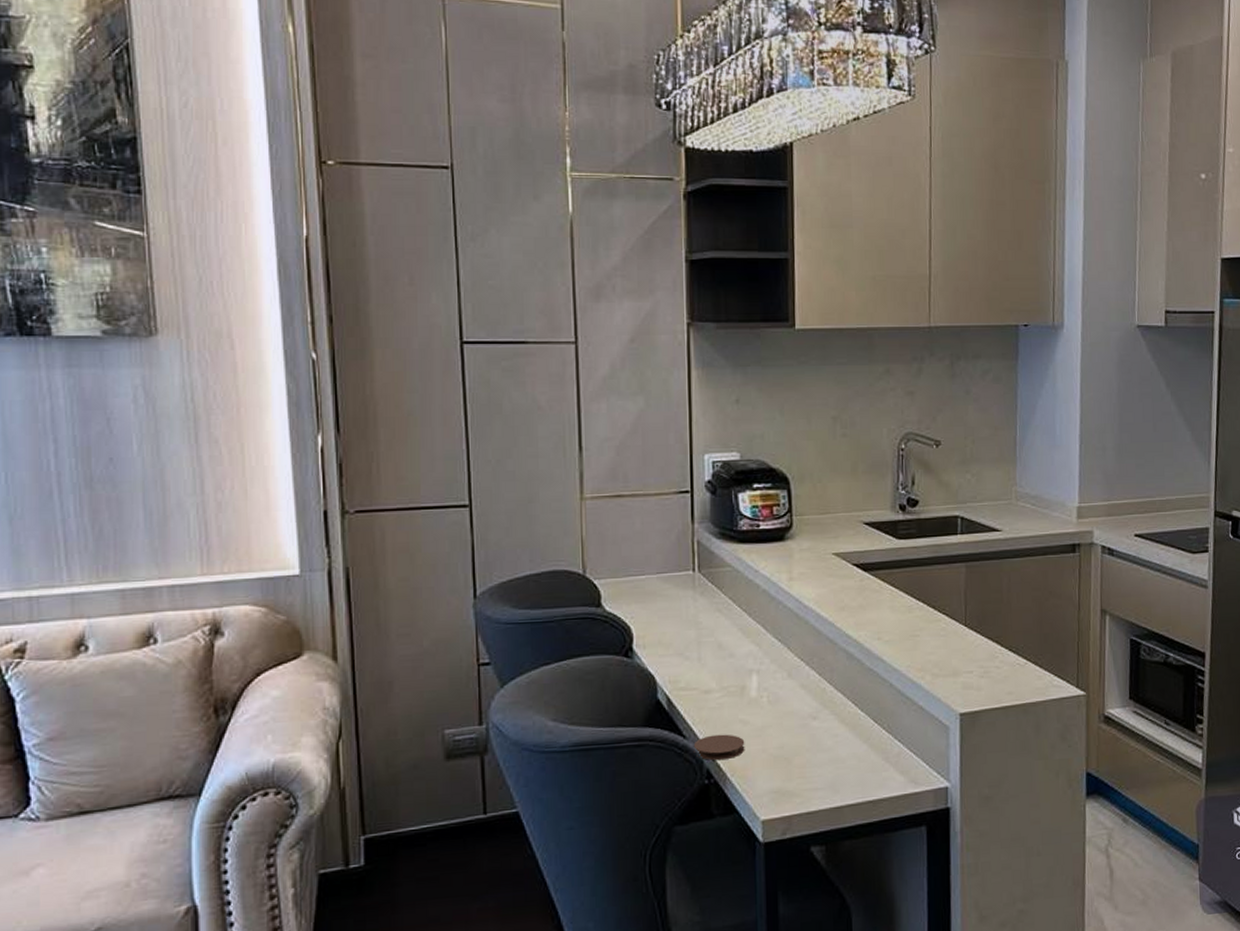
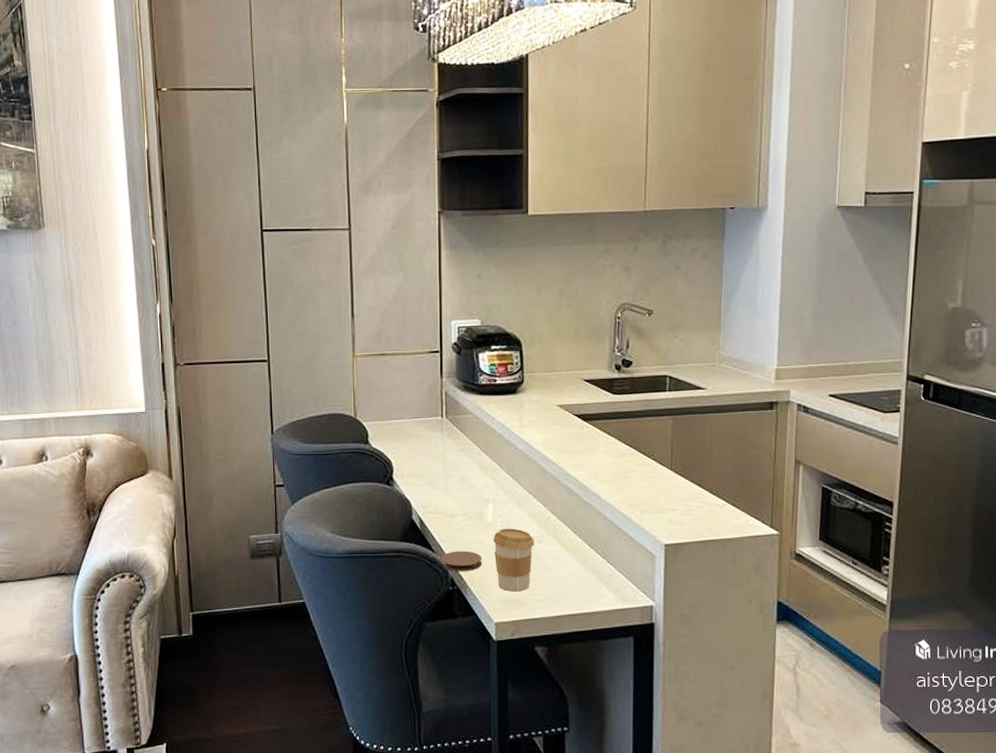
coffee cup: none [758,704,808,781] -> present [493,529,534,592]

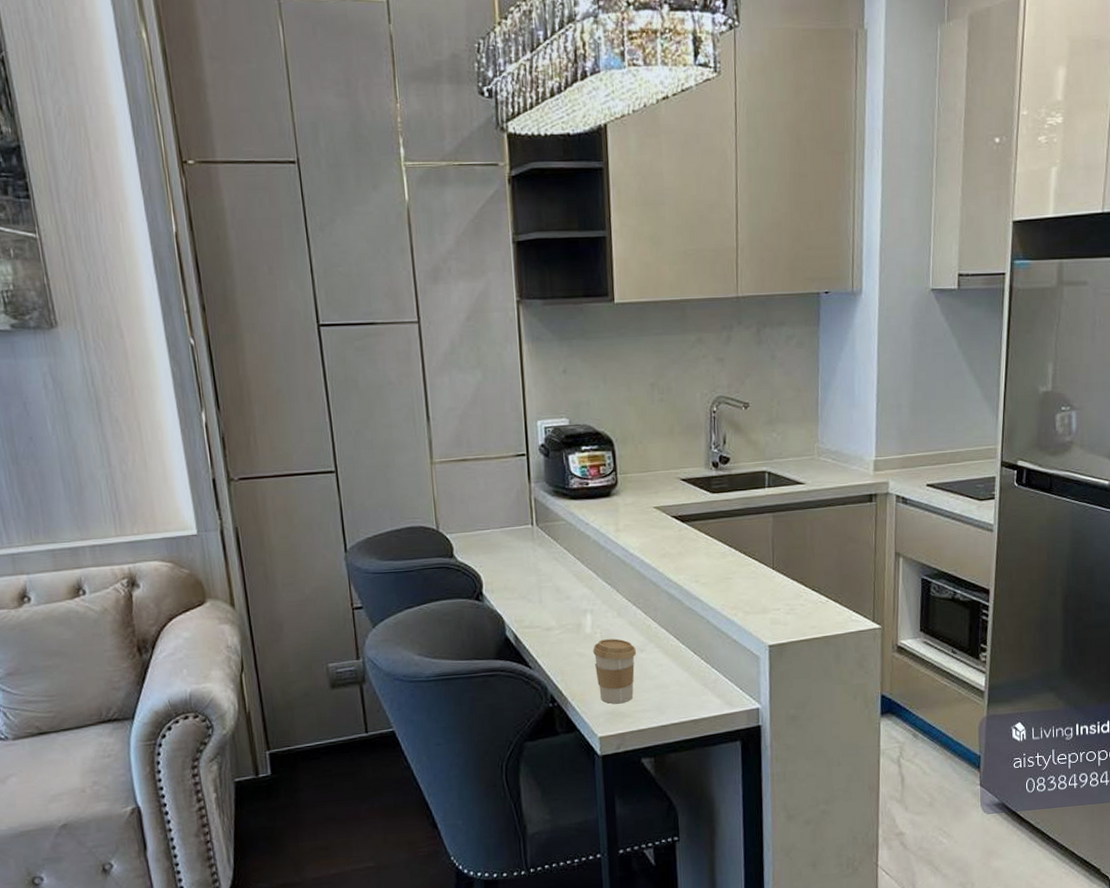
coaster: present [441,551,482,571] -> none [538,665,583,687]

